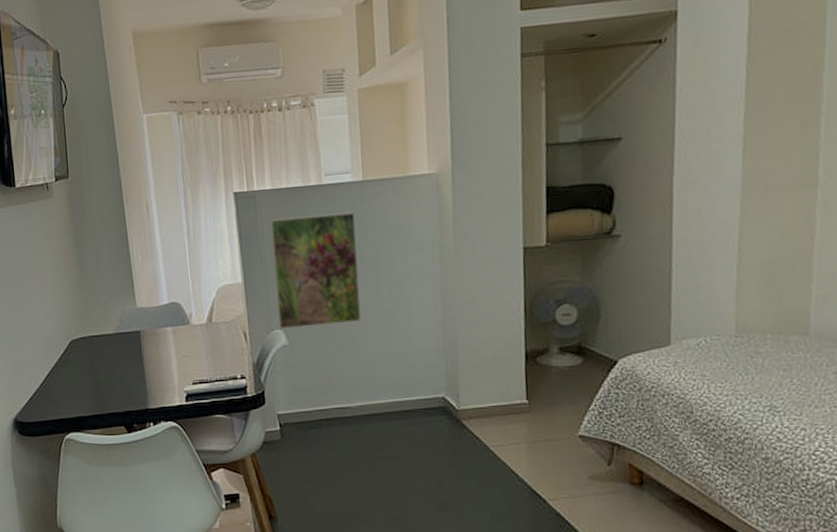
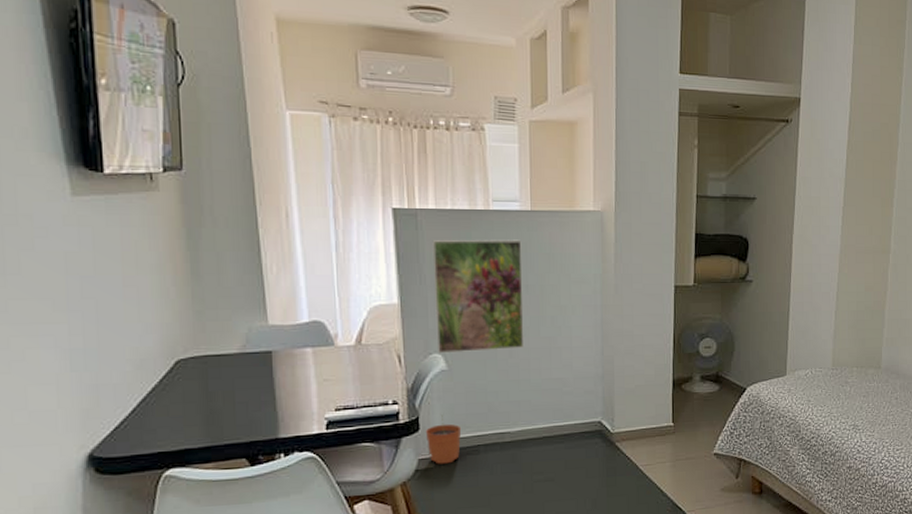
plant pot: none [270,389,304,437] -> present [425,414,462,464]

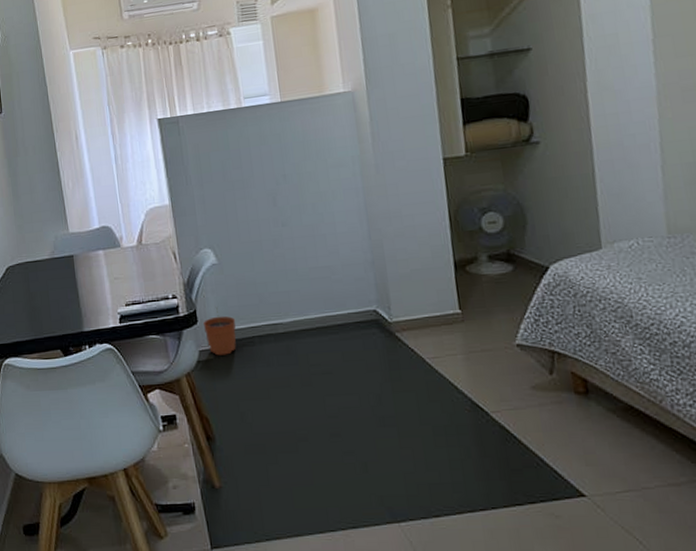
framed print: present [432,239,524,354] -> none [193,131,288,249]

